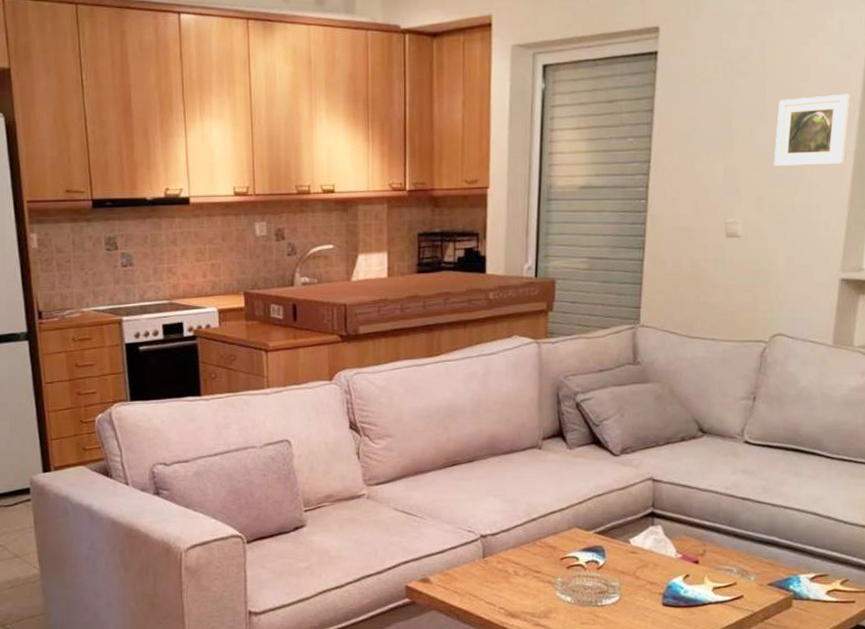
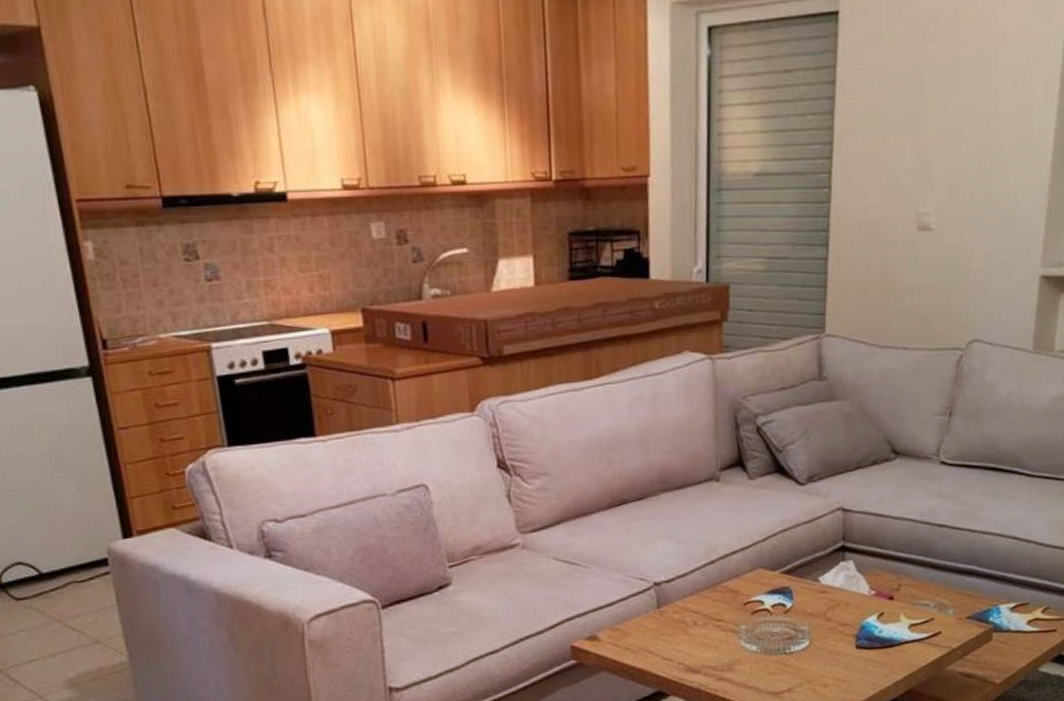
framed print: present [774,94,850,166] -> none [969,62,1050,147]

